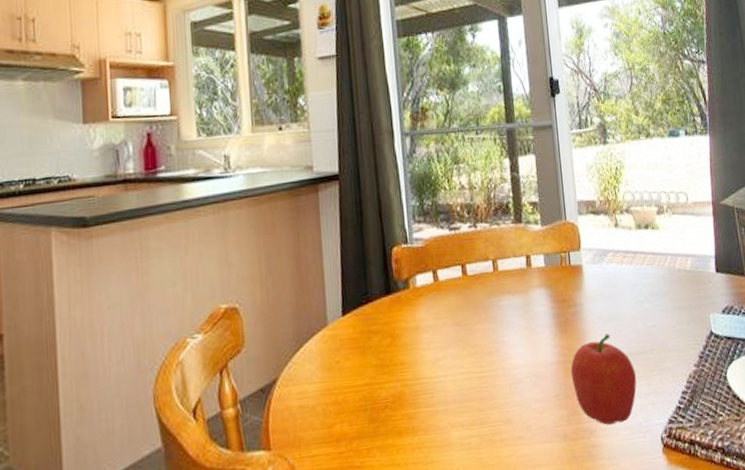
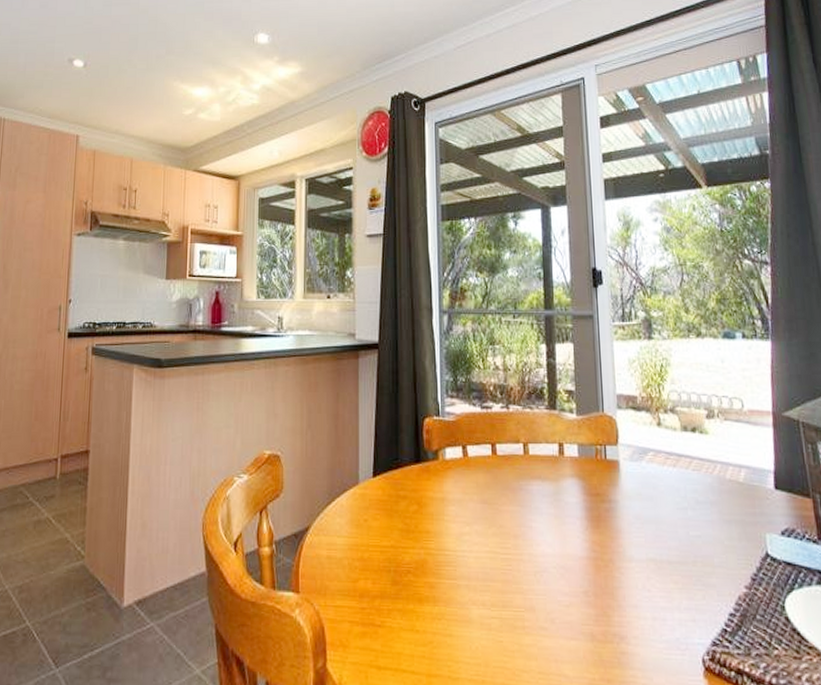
fruit: present [570,333,637,425] -> none [601,536,676,634]

